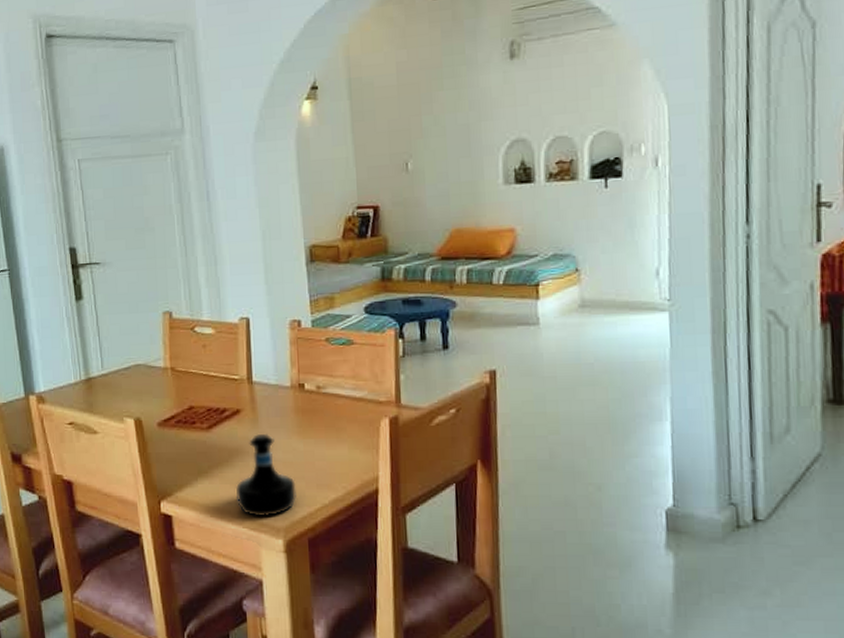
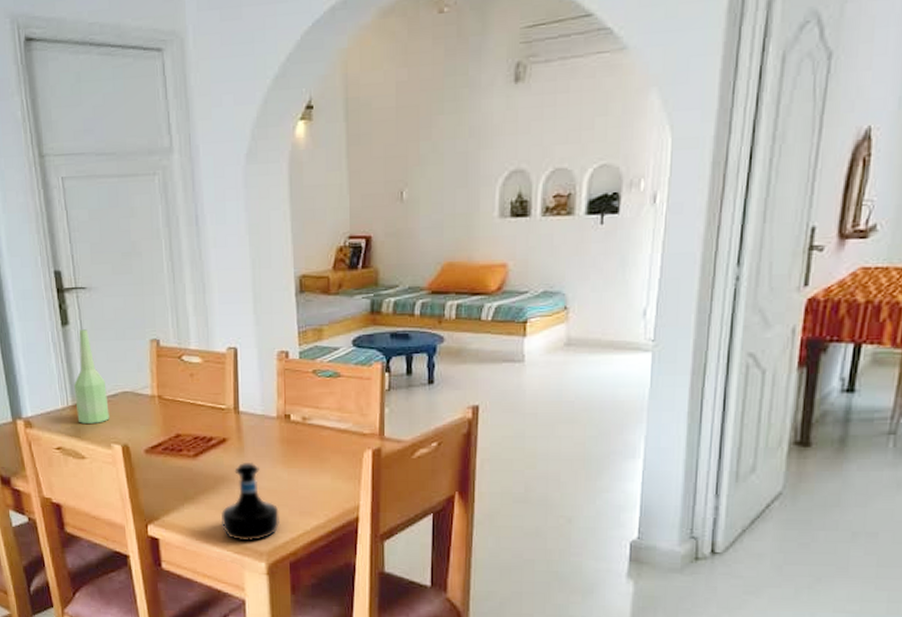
bottle: none [87,303,122,398] -> present [74,329,110,423]

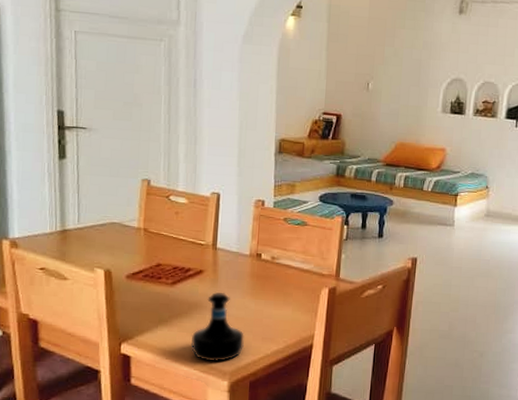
bottle: present [74,329,110,423] -> none [64,164,96,249]

